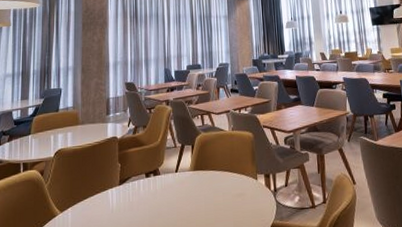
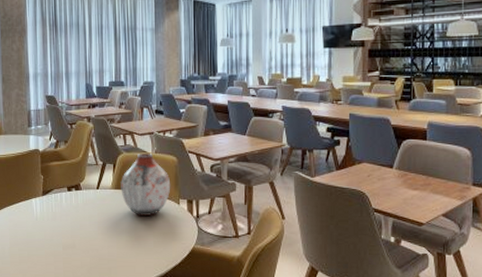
vase: none [199,131,248,196] -> present [120,154,171,217]

